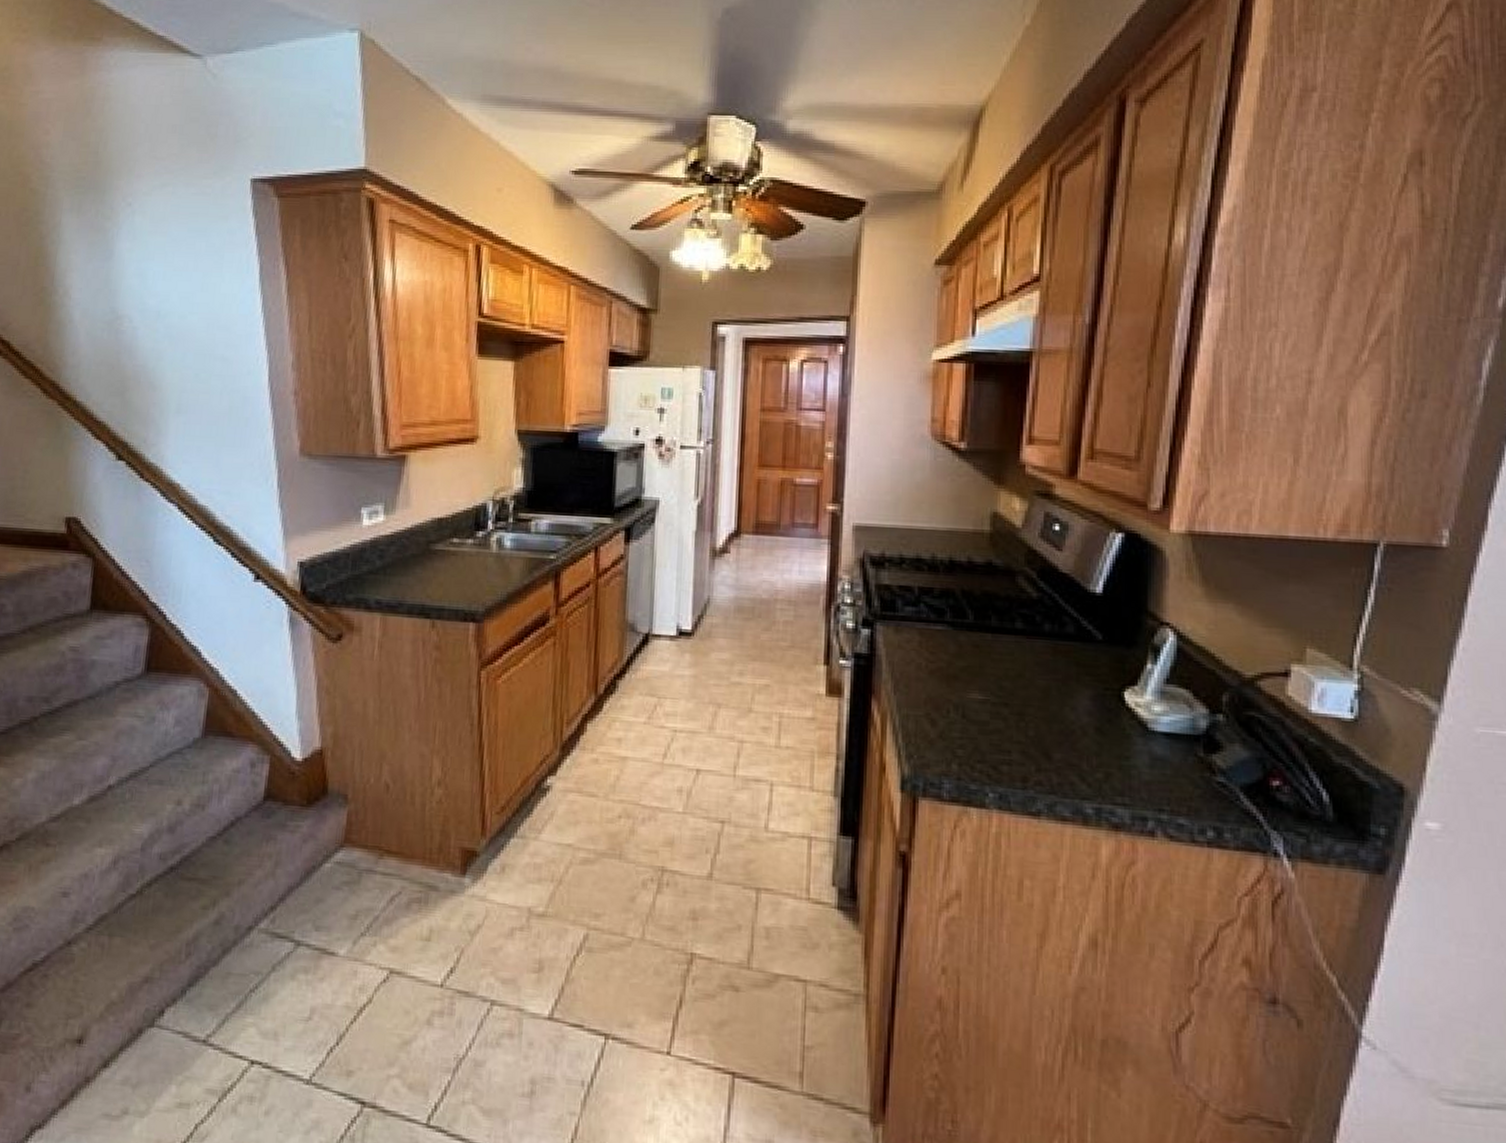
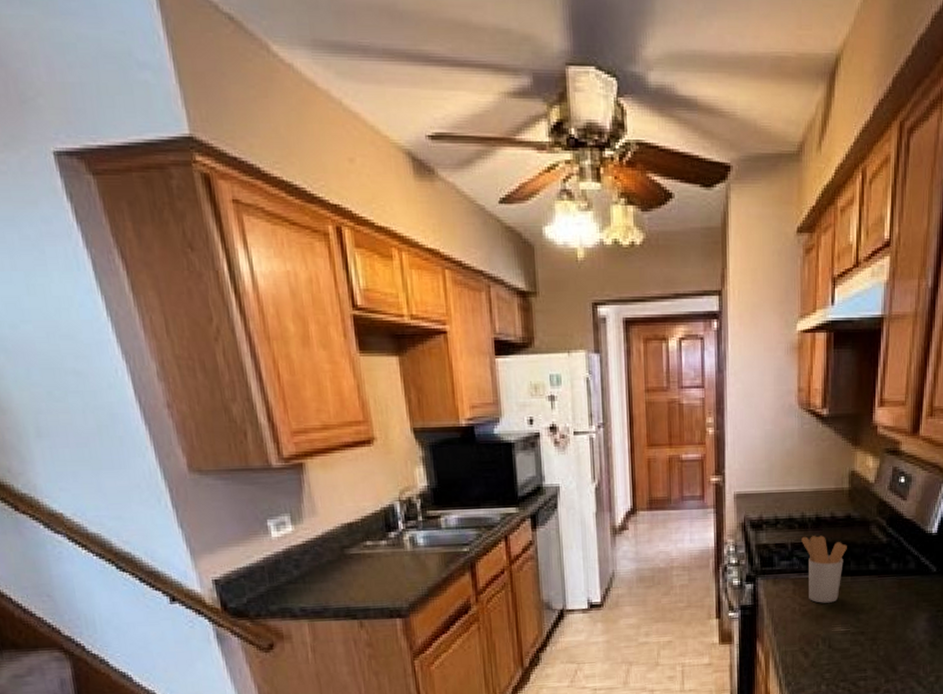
utensil holder: none [931,580,987,663] -> present [801,535,847,603]

